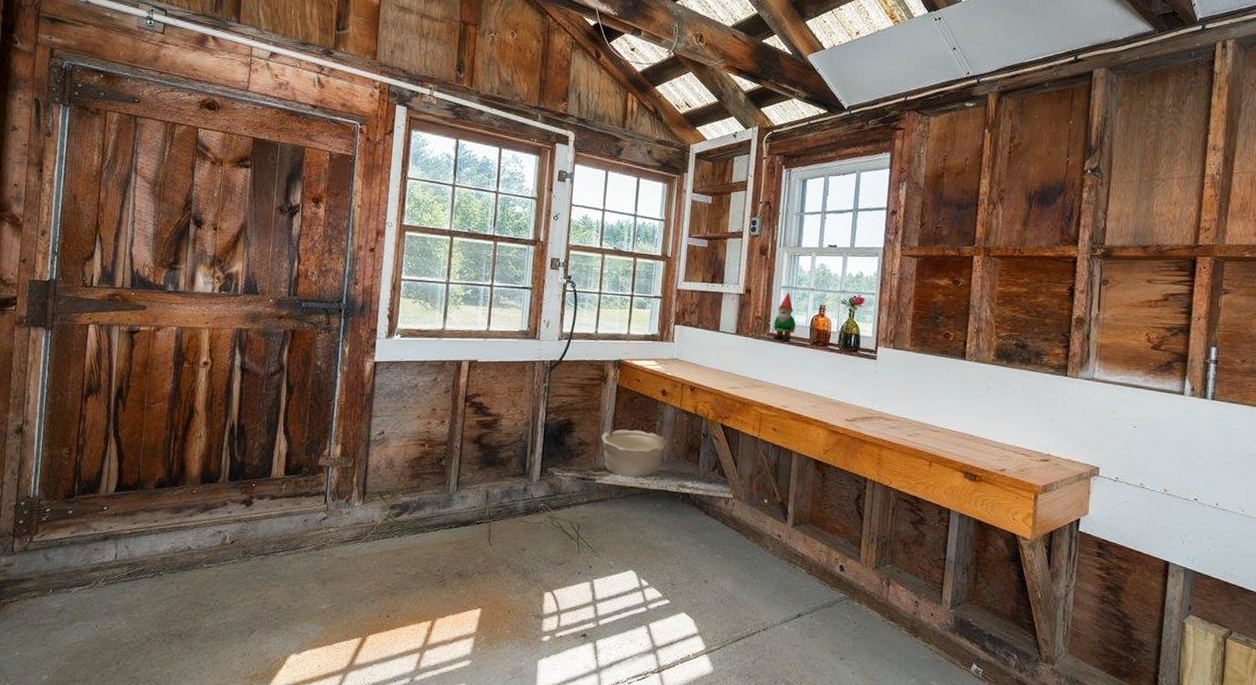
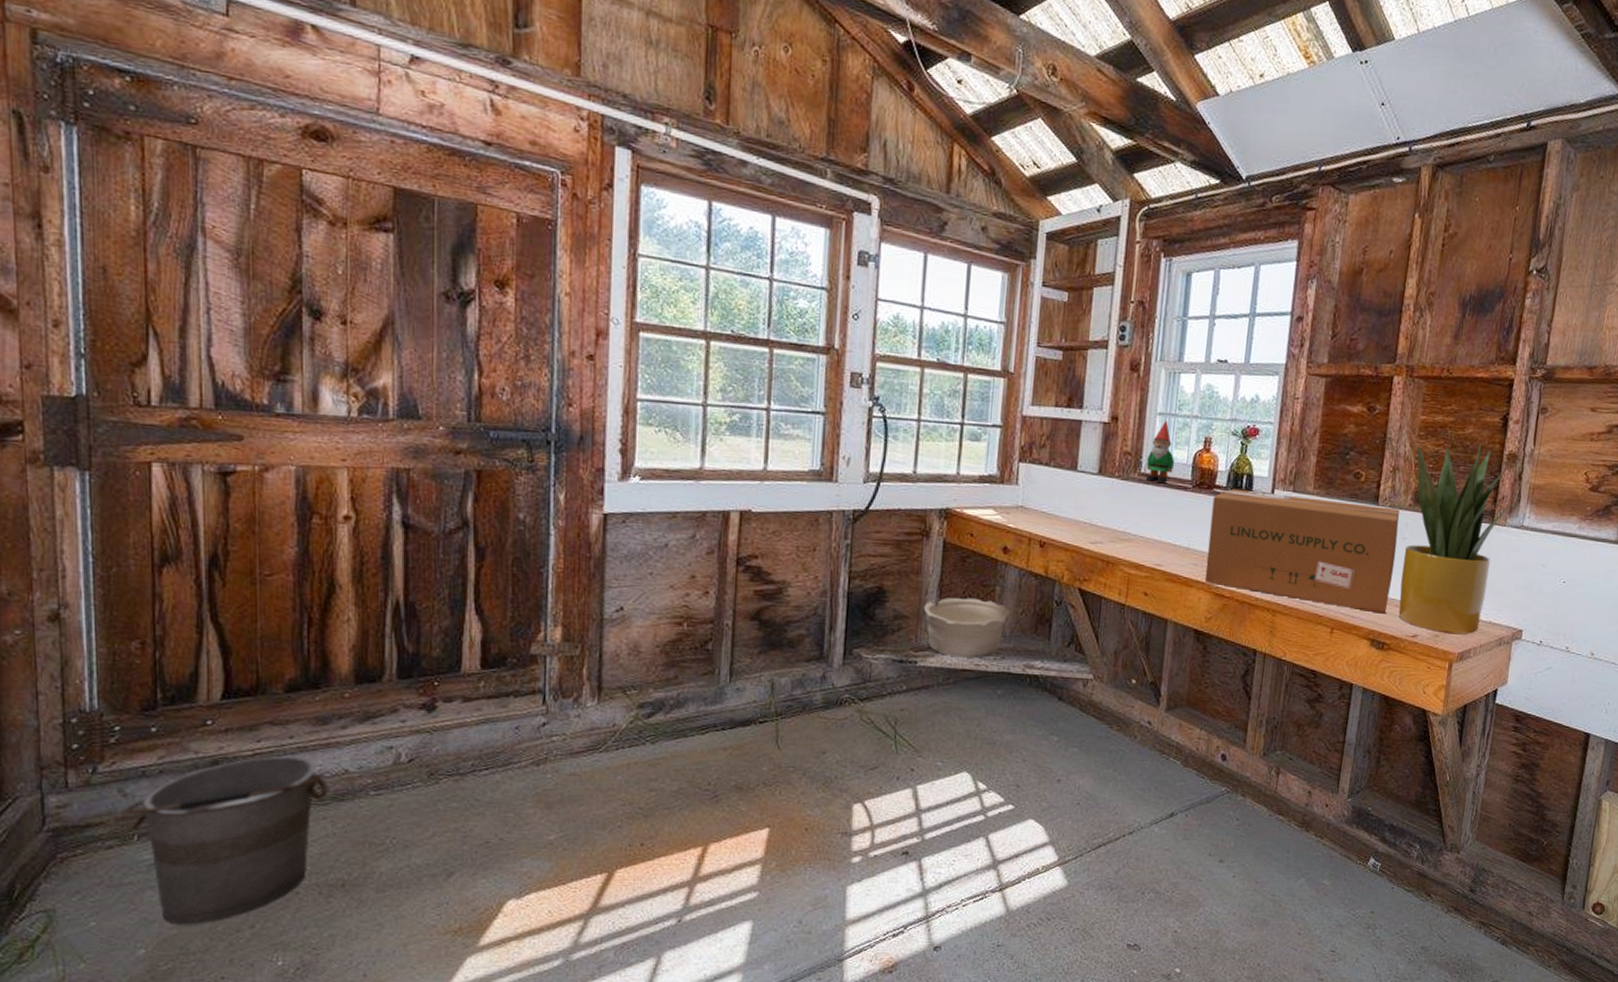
bucket: none [45,535,177,659] -> present [123,756,328,924]
box: none [822,346,985,451] -> present [1204,488,1400,614]
planter: none [987,309,1085,470] -> present [1398,443,1515,634]

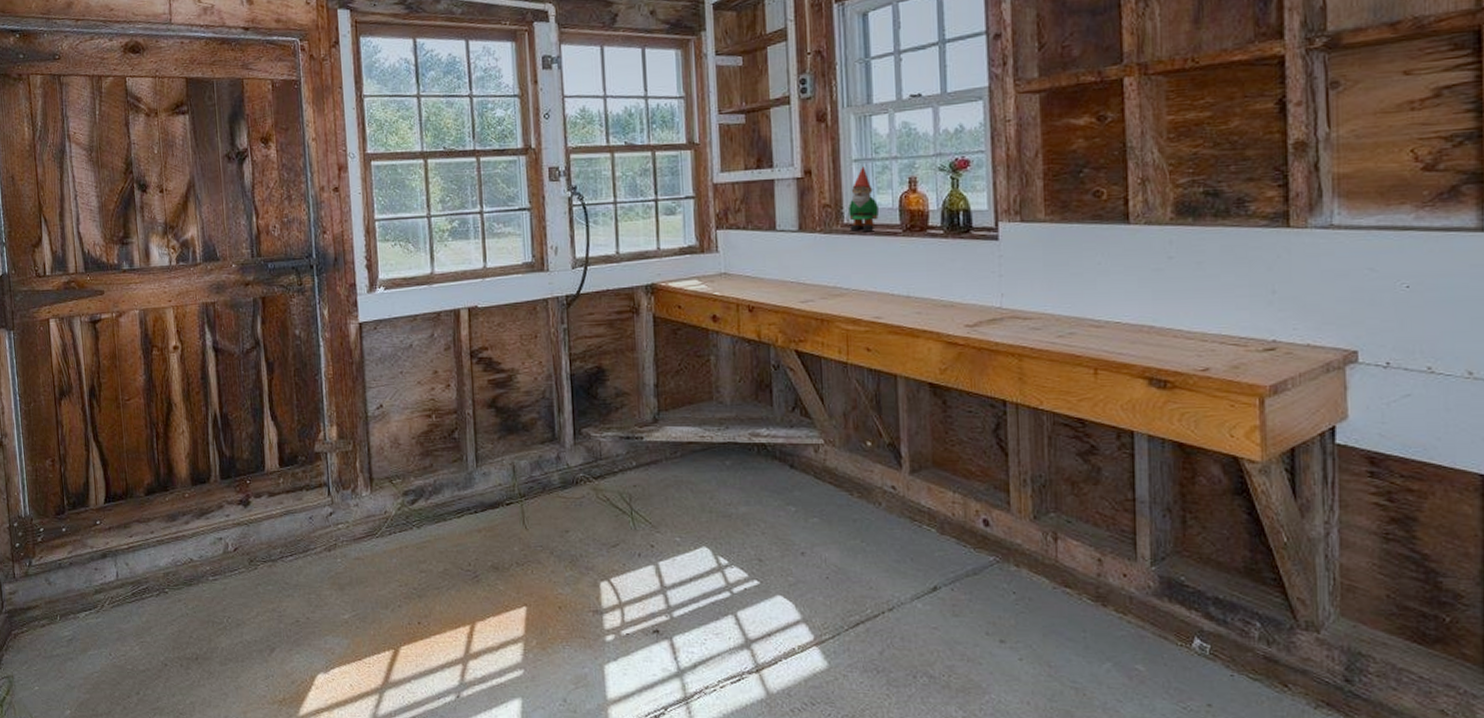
bucket: present [123,756,328,924] -> none [49,549,180,690]
clay pot: present [923,597,1011,659] -> none [642,369,729,430]
box: present [1204,488,1400,614] -> none [928,224,1164,347]
planter: present [1398,443,1515,634] -> none [1168,136,1315,362]

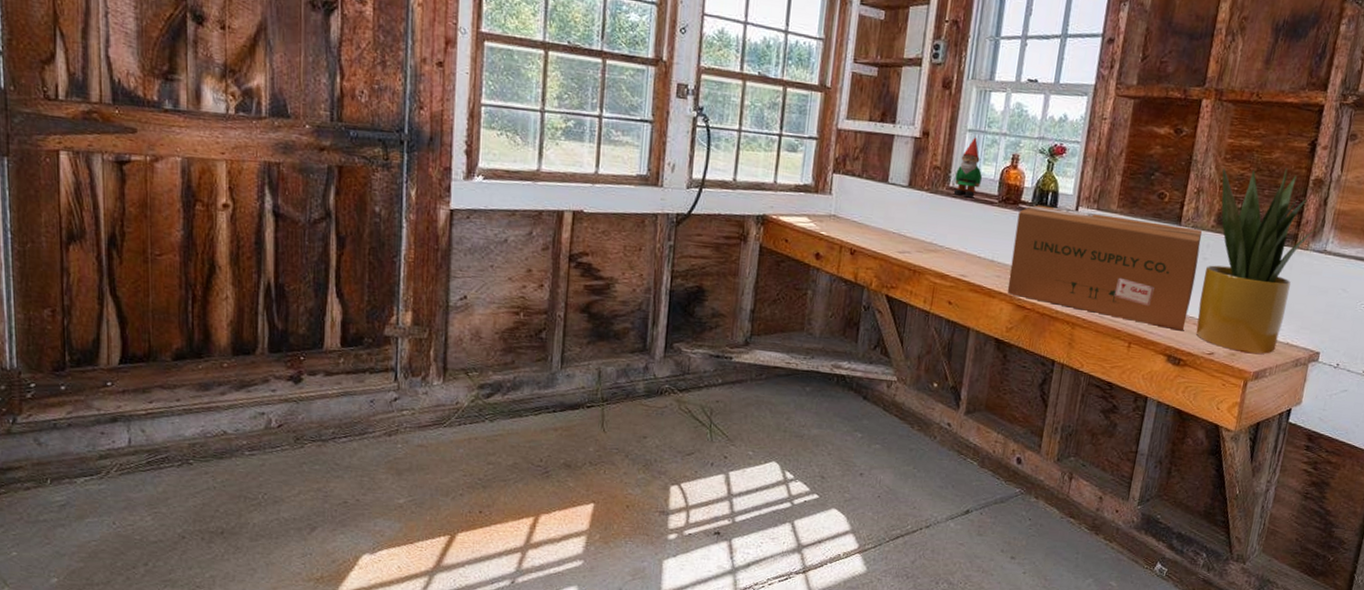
box: none [928,224,1164,347] -> present [1007,205,1203,331]
planter: none [1168,136,1315,362] -> present [1196,167,1319,354]

